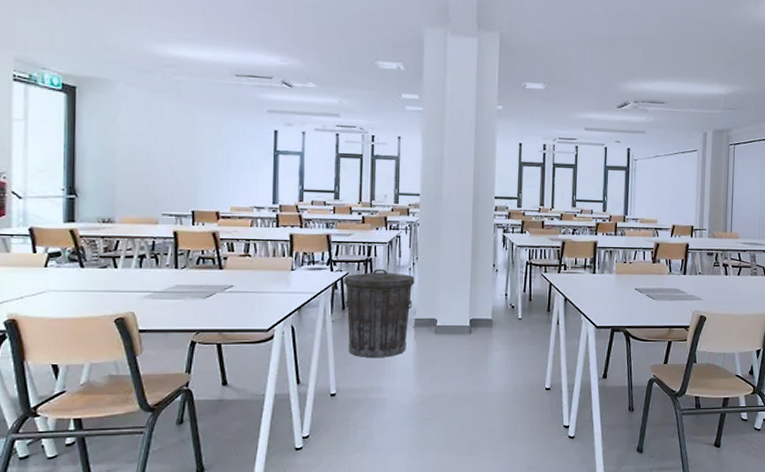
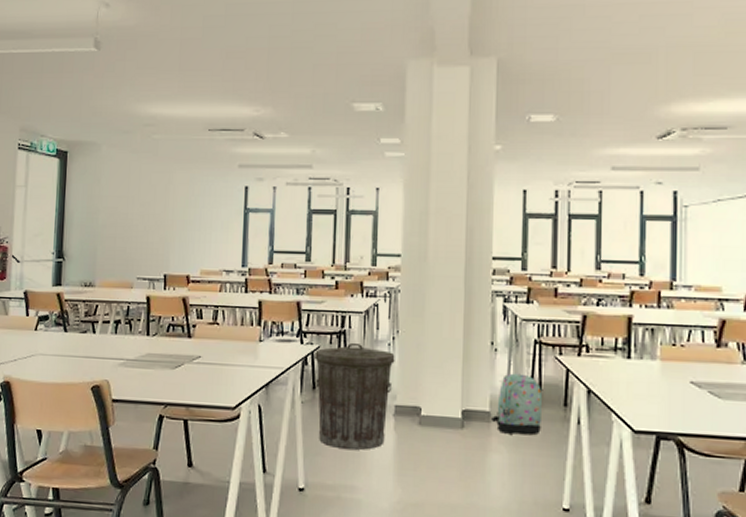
backpack: none [493,288,531,335] -> present [492,373,542,436]

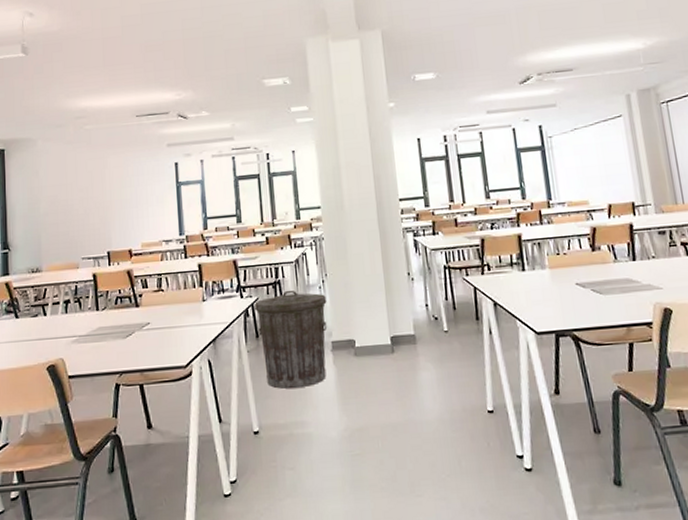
backpack: present [492,373,542,436] -> none [417,297,460,352]

